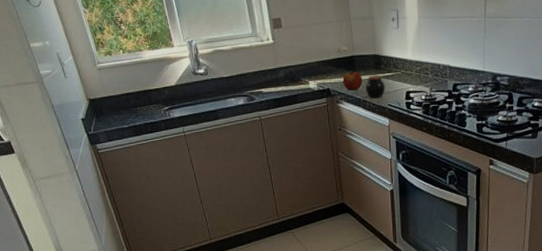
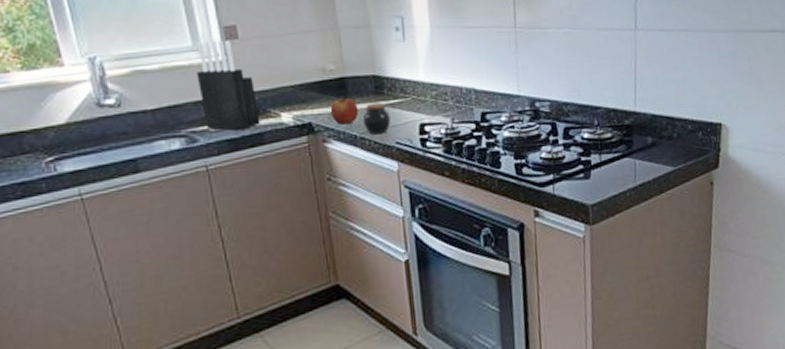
knife block: none [254,28,295,92] -> present [196,40,260,130]

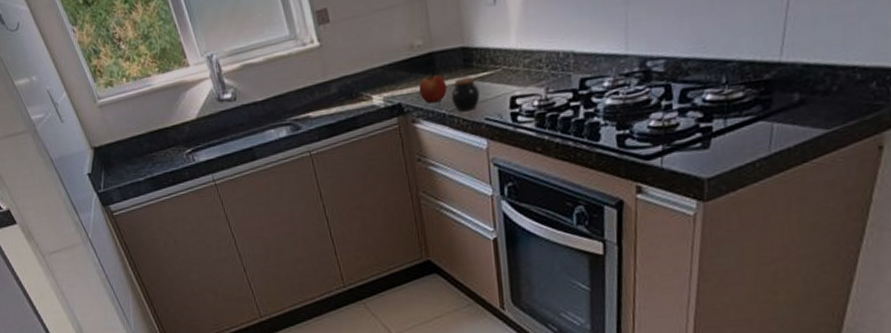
knife block: present [196,40,260,130] -> none [293,24,354,117]

